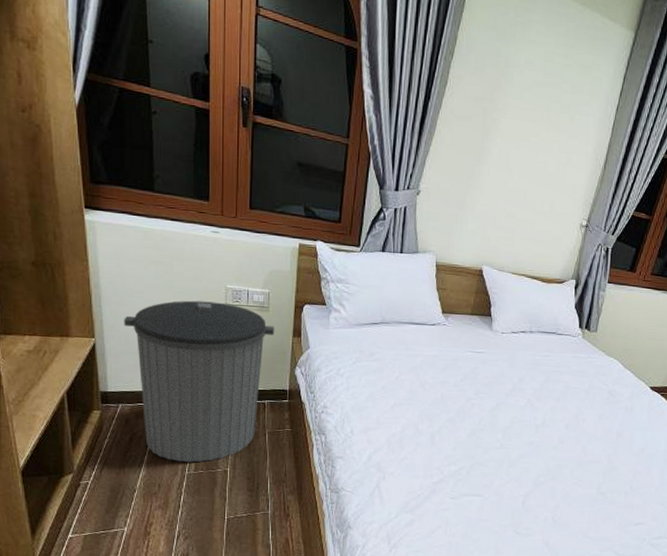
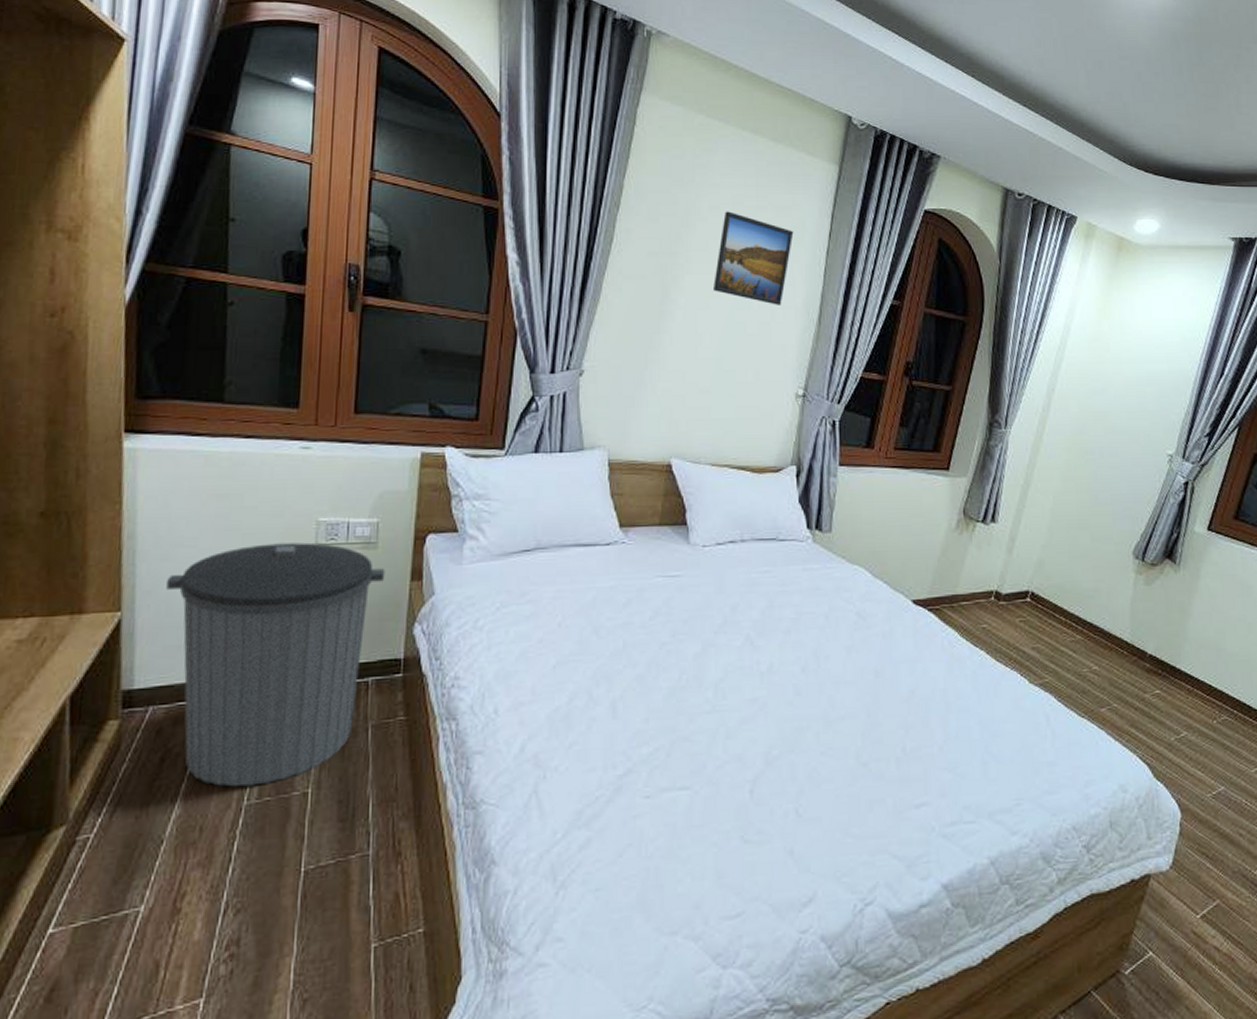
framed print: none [524,66,592,151] -> present [713,211,794,305]

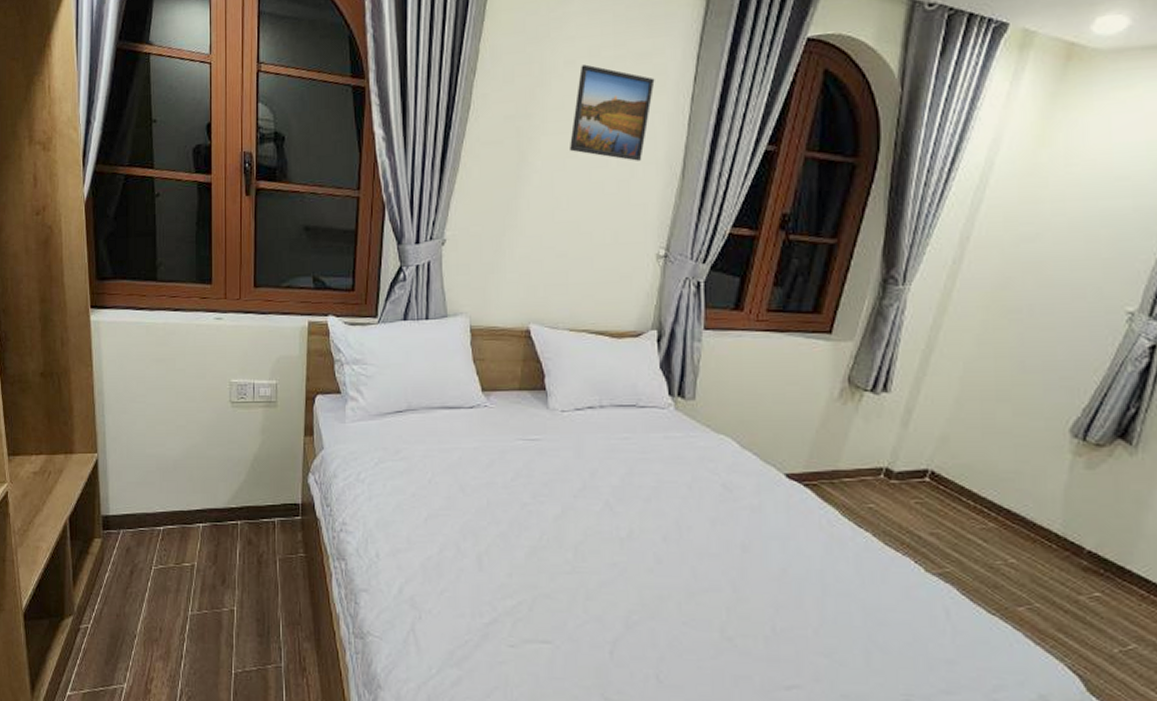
trash can: present [166,542,385,787] -> none [126,400,284,600]

